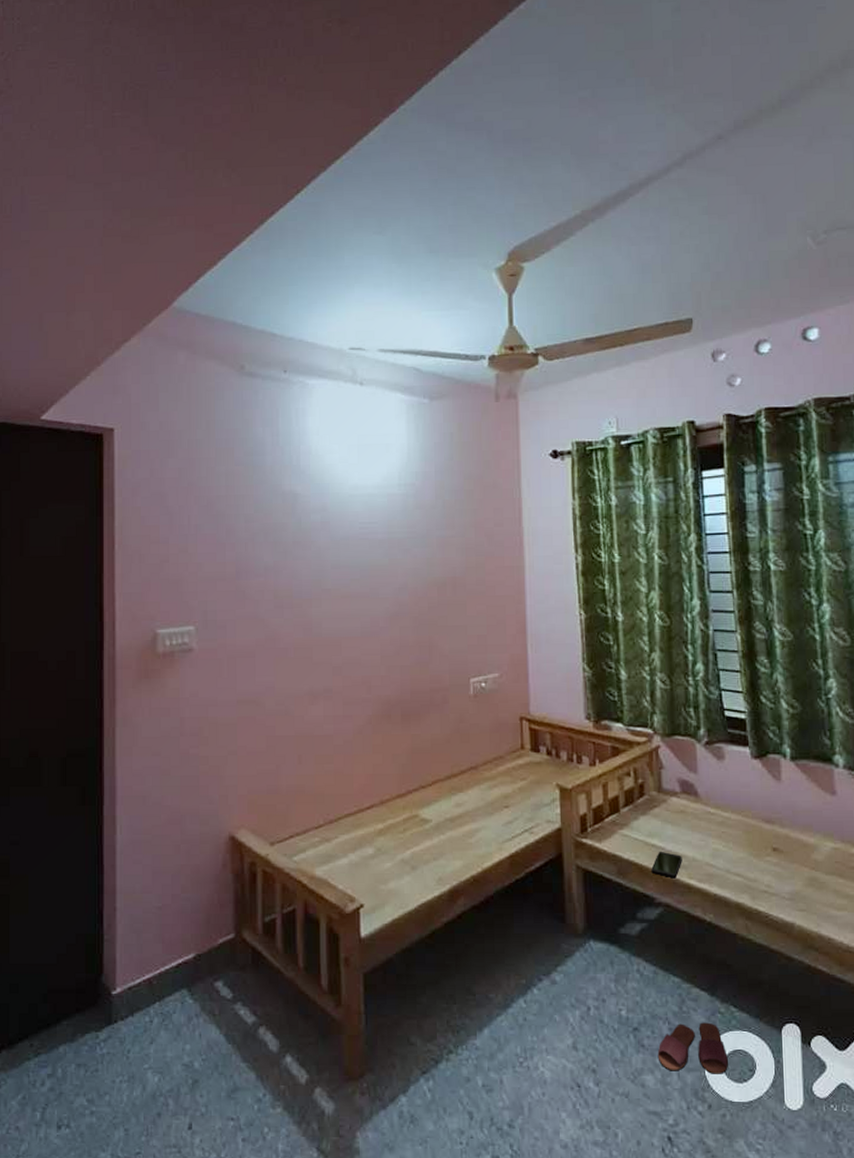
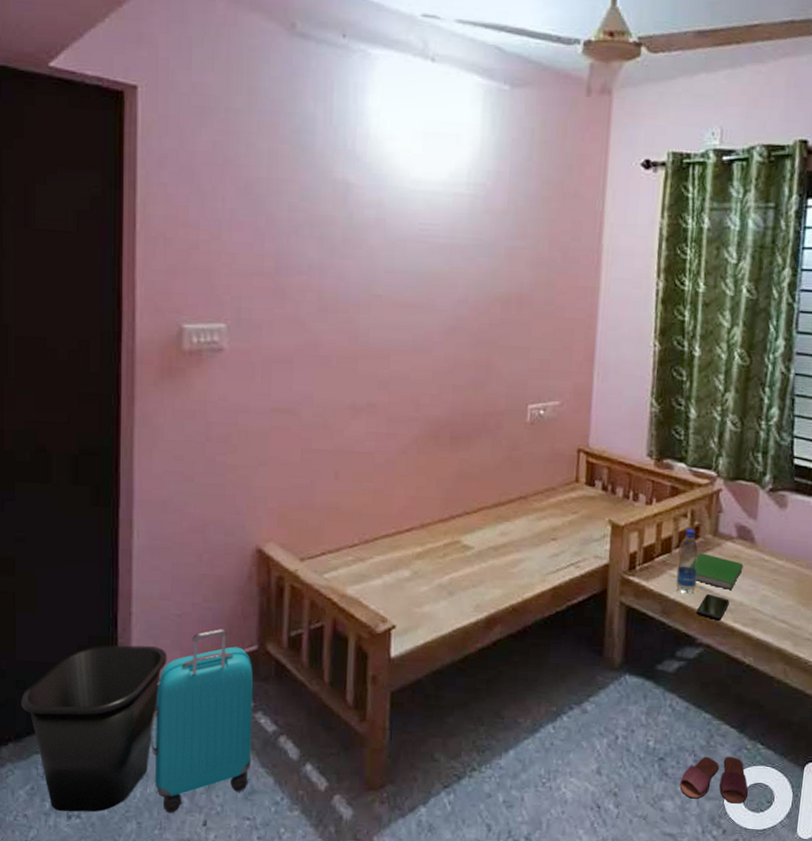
waste bin: none [14,941,150,1122] -> present [21,645,167,812]
suitcase: none [135,918,233,1118] -> present [149,628,254,814]
bottle: none [626,786,648,855] -> present [676,528,700,596]
hardcover book: none [644,810,691,846] -> present [695,553,744,590]

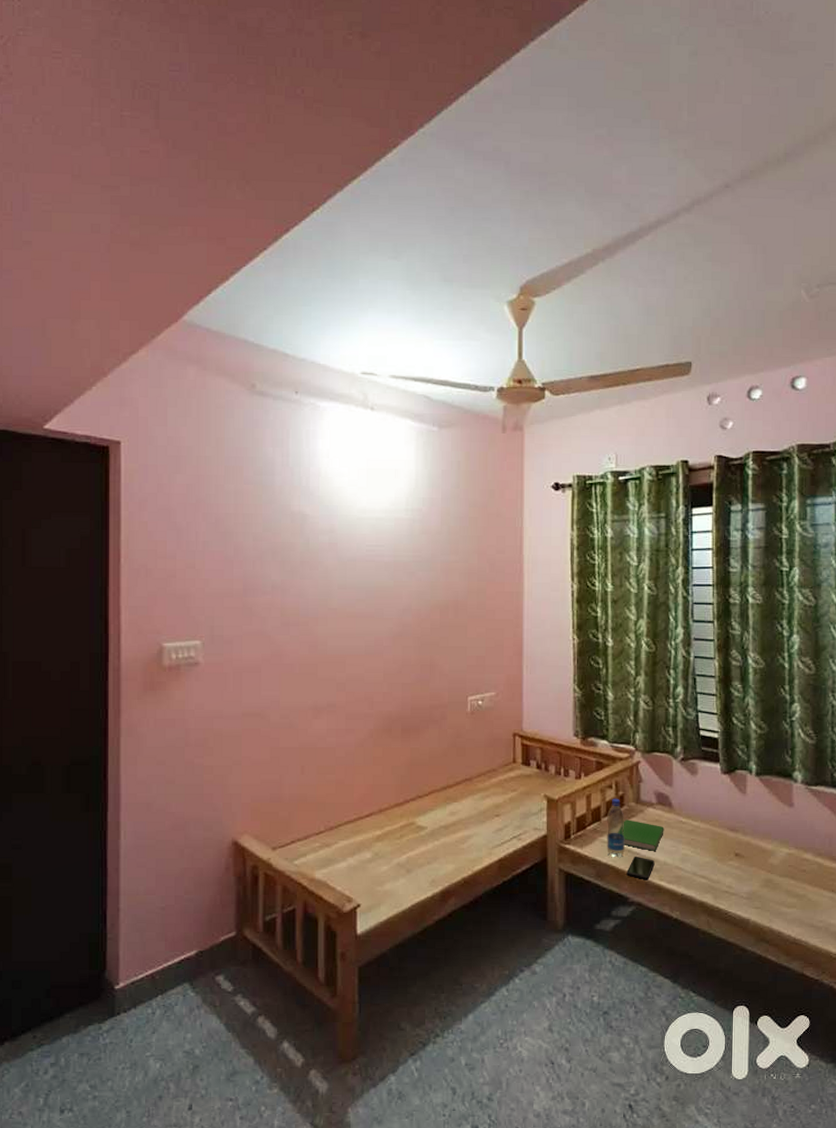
waste bin: present [21,645,167,812] -> none [17,939,153,1107]
suitcase: present [149,628,254,814] -> none [137,917,233,1100]
slippers: present [679,756,748,804] -> none [624,1006,685,1050]

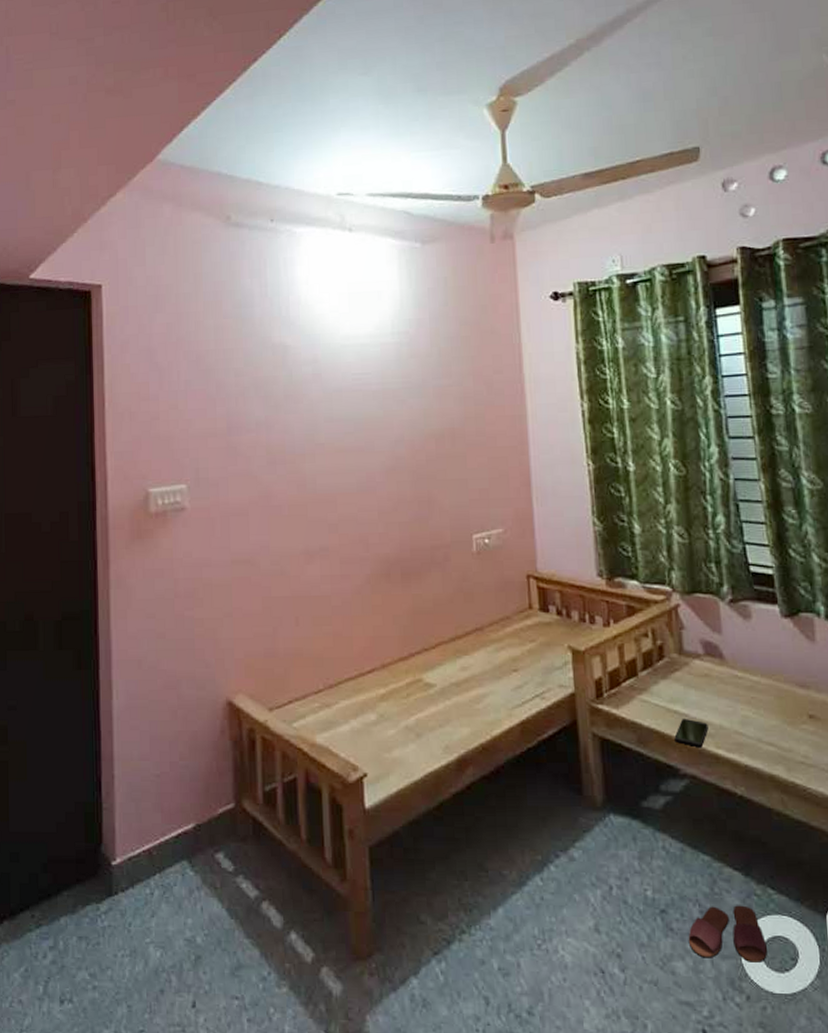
bottle: present [607,798,625,859] -> none [645,648,670,722]
hardcover book: present [623,819,664,851] -> none [665,674,717,712]
slippers: none [624,1006,685,1050] -> present [688,905,767,963]

